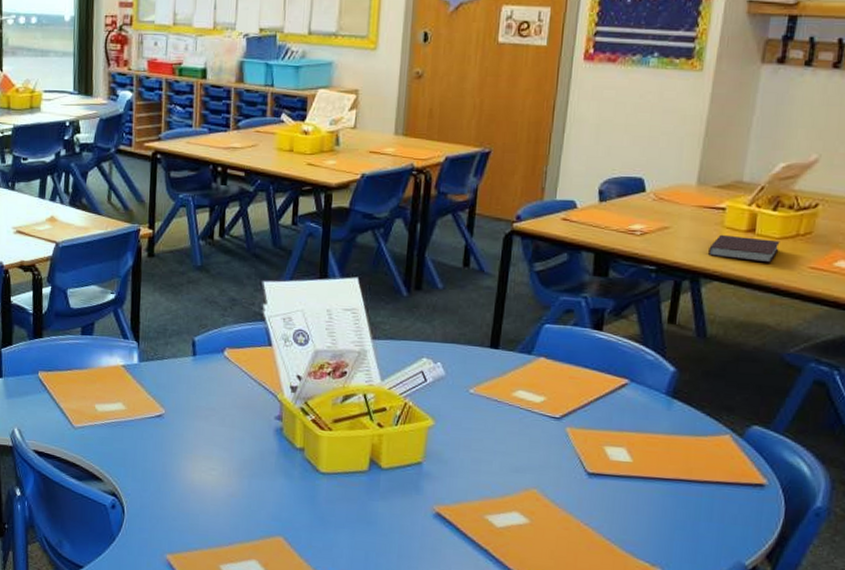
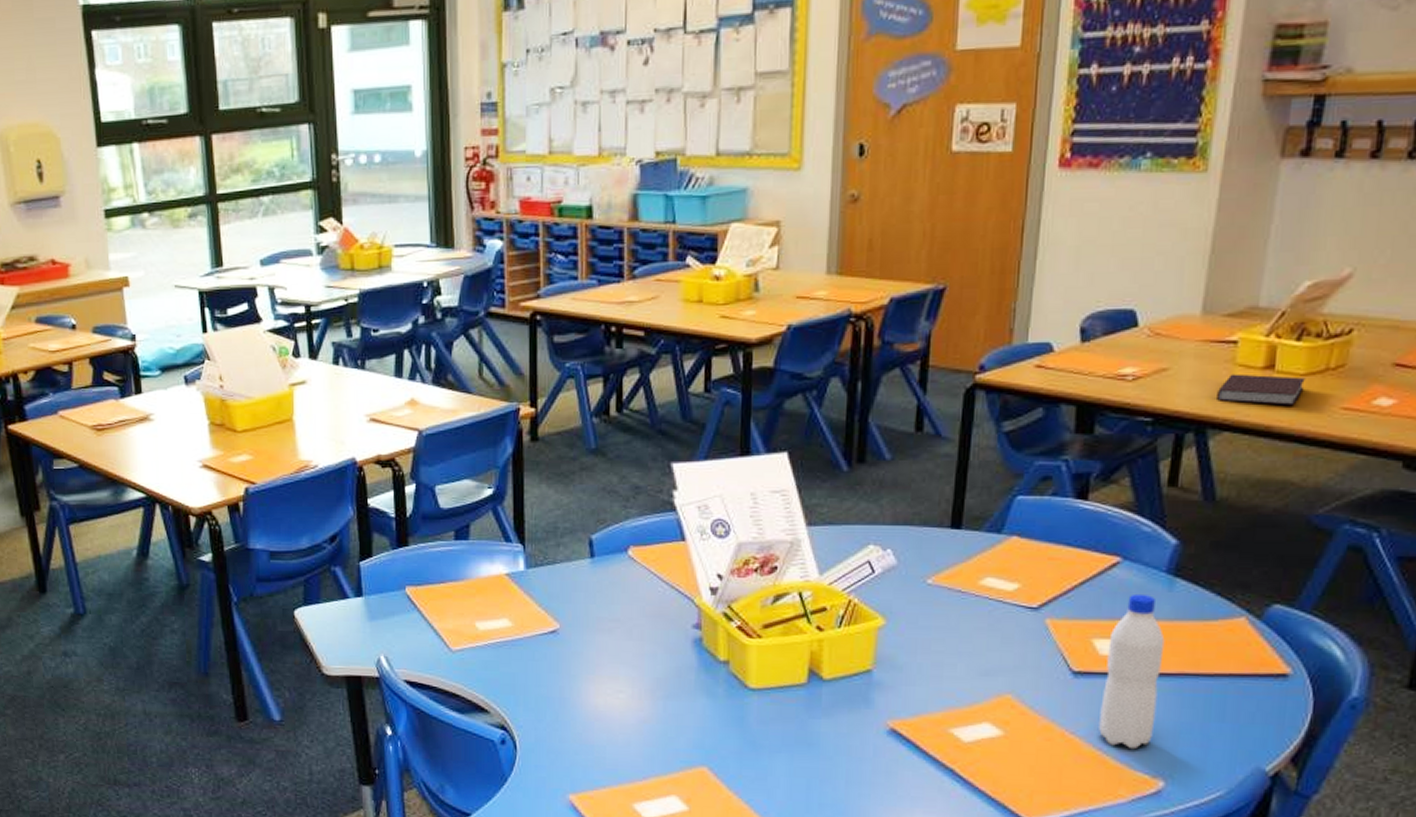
water bottle: none [608,410,664,541] -> present [1099,593,1165,750]

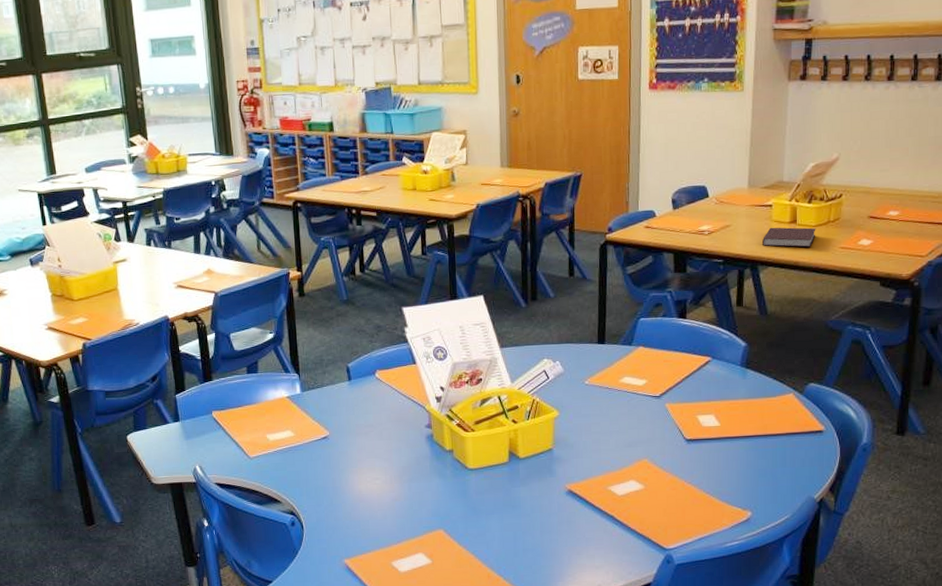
water bottle: present [1099,593,1165,750] -> none [706,381,744,491]

